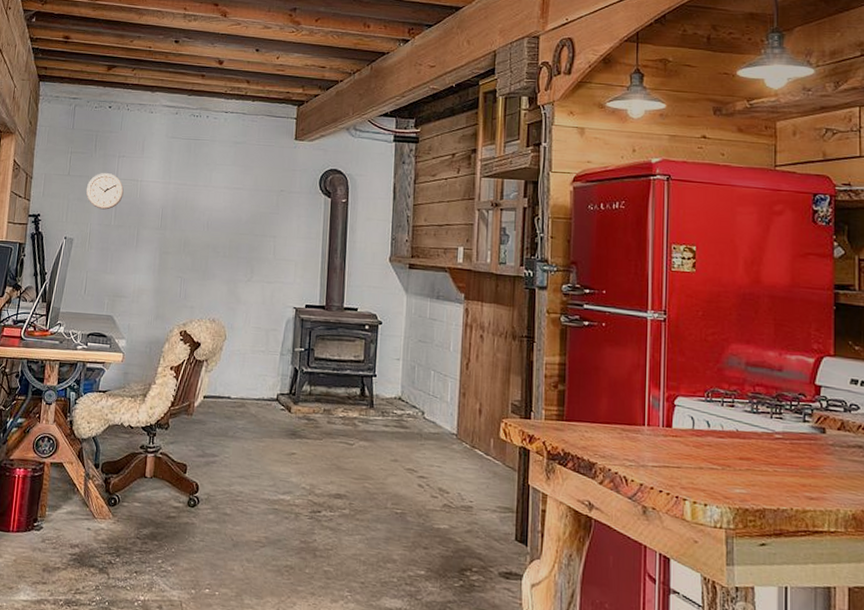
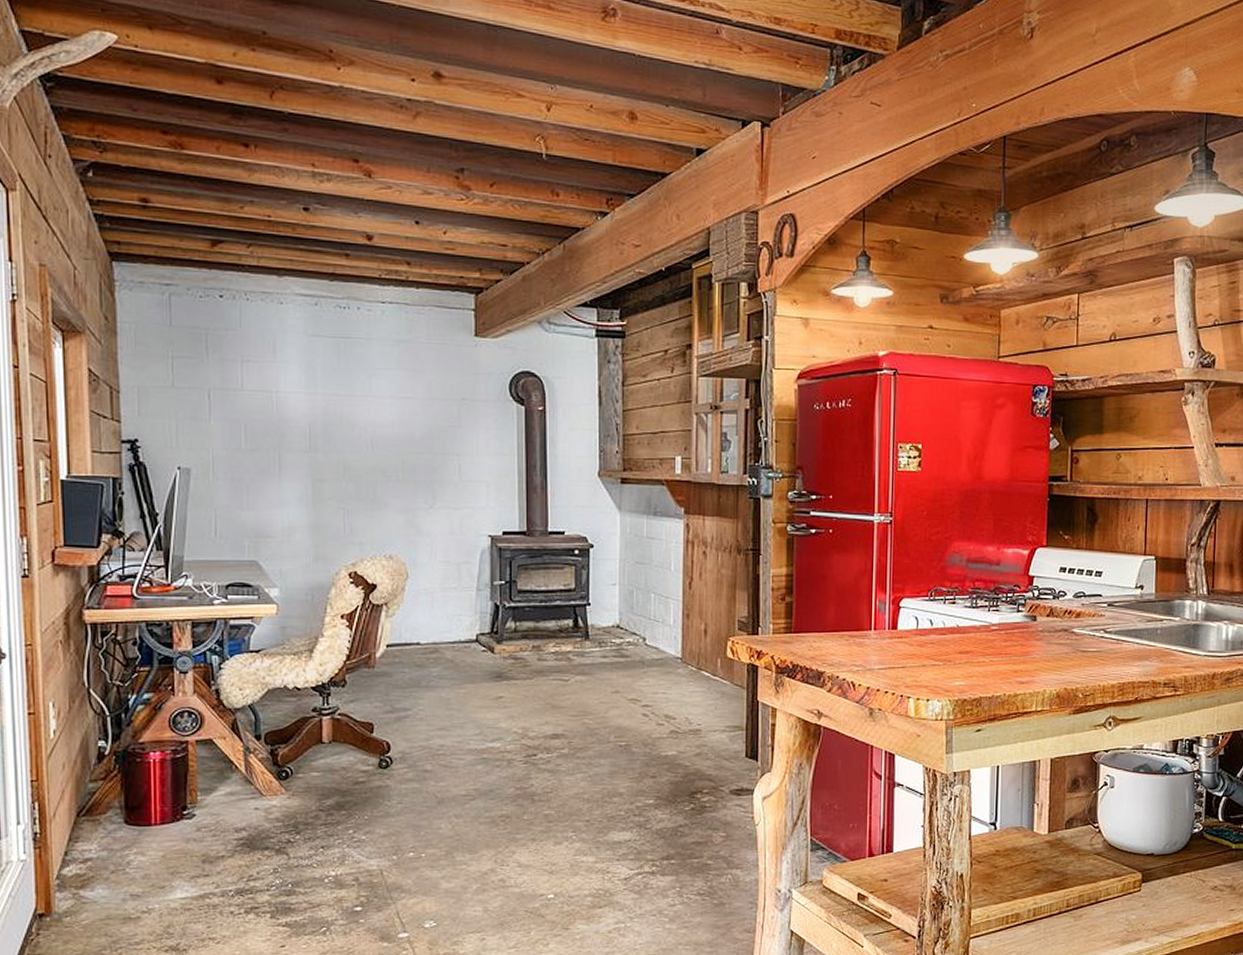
wall clock: present [86,173,124,210] -> none [200,383,254,430]

